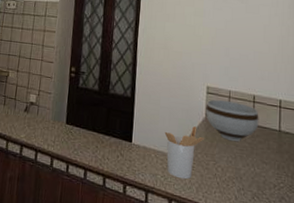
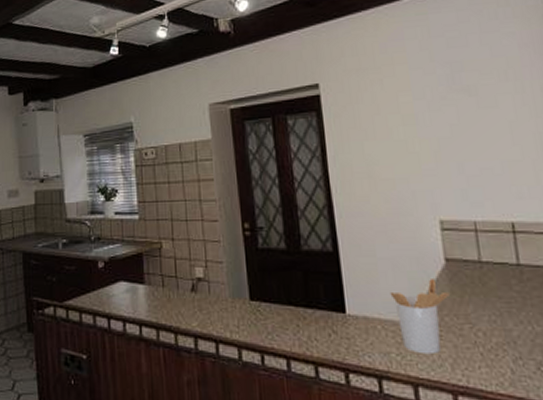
bowl: present [205,99,259,141] -> none [443,236,528,291]

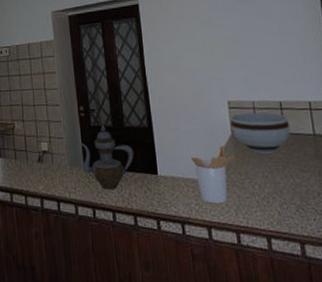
teapot: none [245,246,315,330] -> present [80,124,134,190]
bowl: none [443,236,528,291] -> present [230,112,291,154]

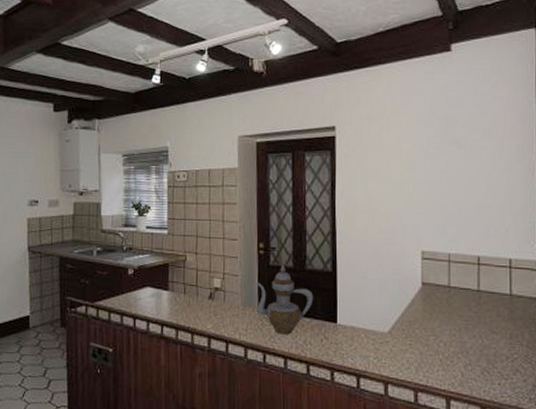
utensil holder: present [190,146,235,204] -> none [374,298,422,359]
bowl: present [230,112,291,154] -> none [421,266,486,311]

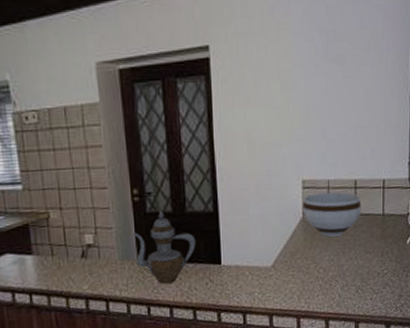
bowl: none [421,266,486,311] -> present [302,192,361,237]

